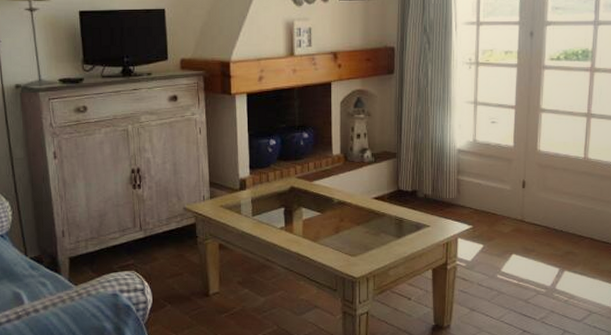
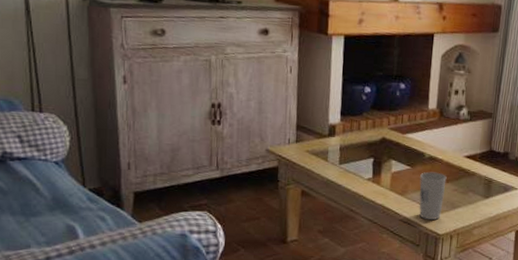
cup: none [331,216,357,264] -> present [419,171,447,221]

